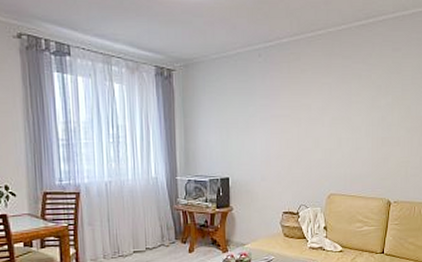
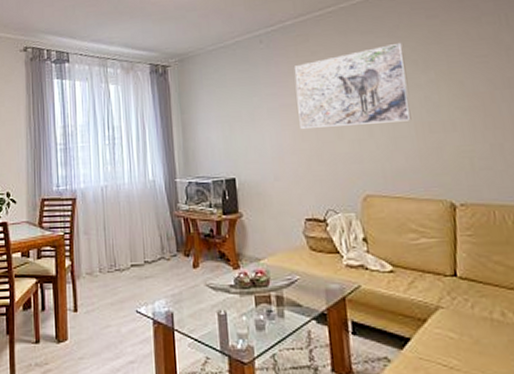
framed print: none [285,69,372,137] -> present [294,42,412,129]

